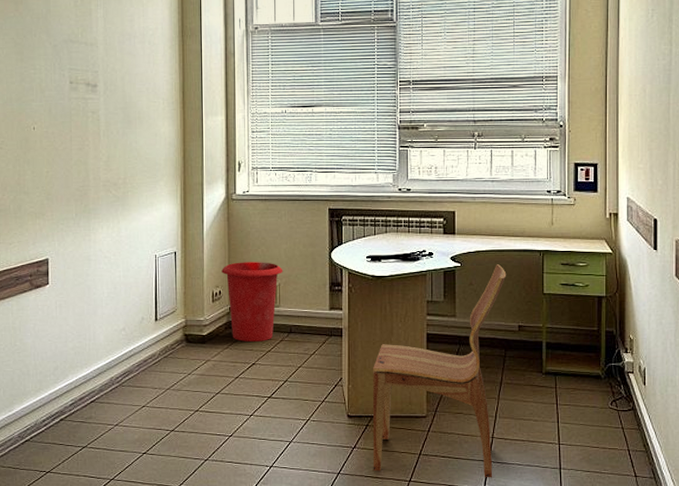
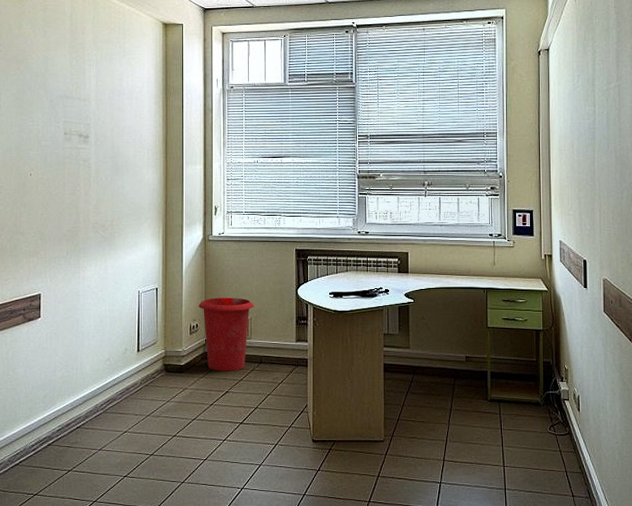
chair: present [372,264,507,478] -> none [335,300,455,499]

